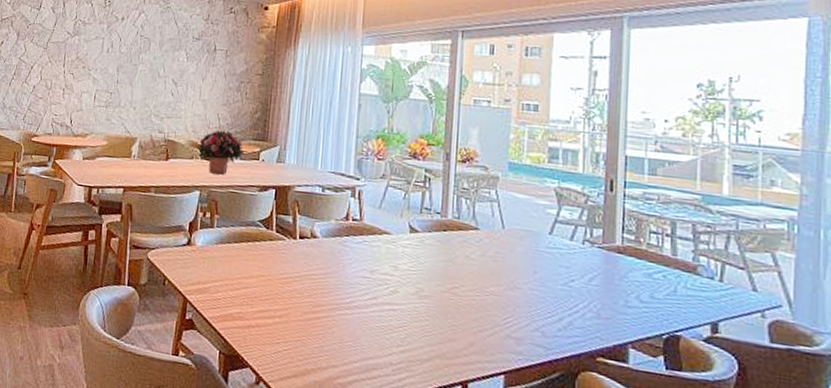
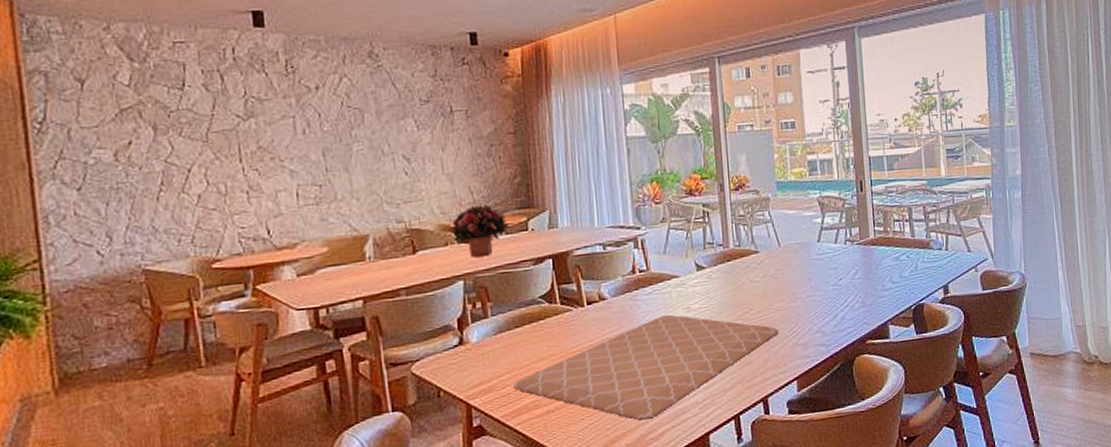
placemat: none [224,267,490,364] -> present [513,314,778,420]

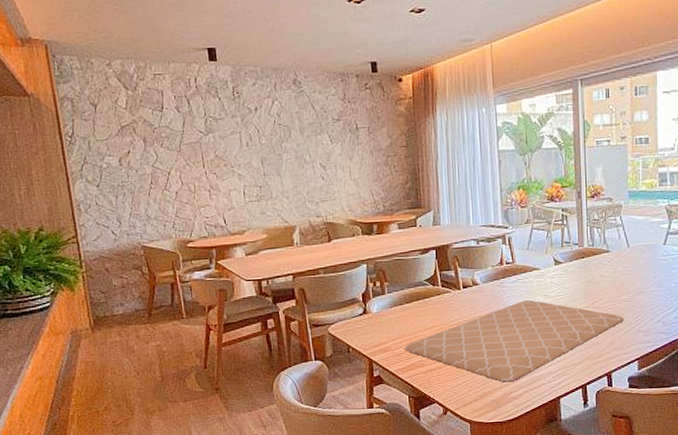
bouquet: present [451,205,510,257] -> none [357,205,402,246]

